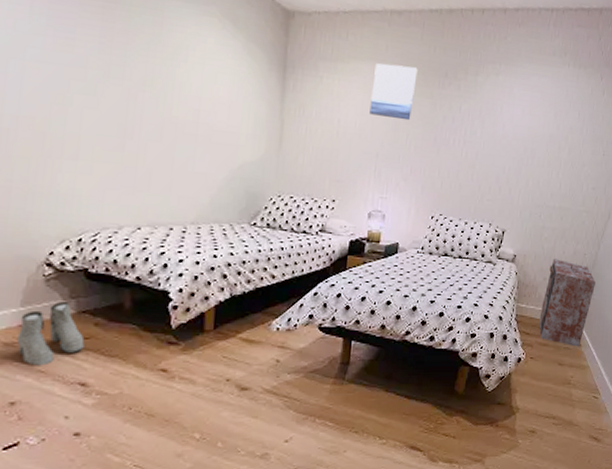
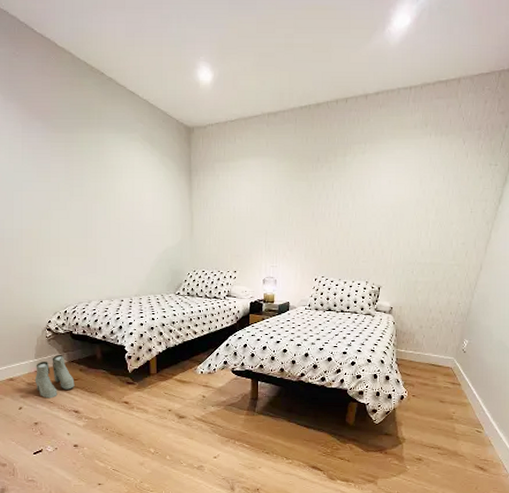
wall art: present [369,63,418,121] -> none [257,157,294,202]
speaker: present [539,258,596,347] -> none [418,309,471,386]

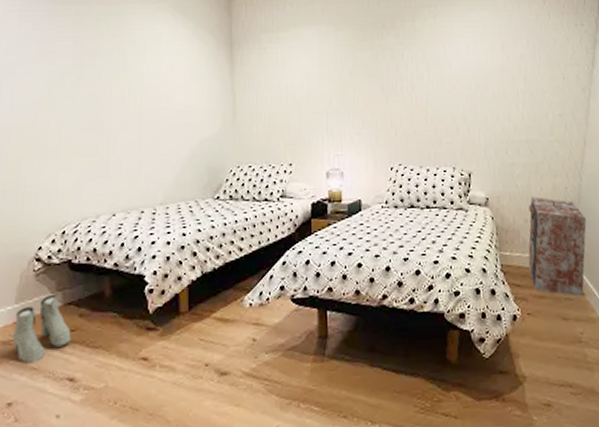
speaker: none [418,309,471,386] -> present [528,197,587,297]

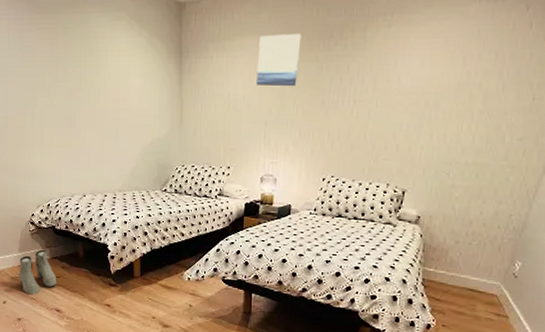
wall art: none [313,24,356,76] -> present [256,34,301,87]
speaker: present [528,197,587,297] -> none [452,220,527,319]

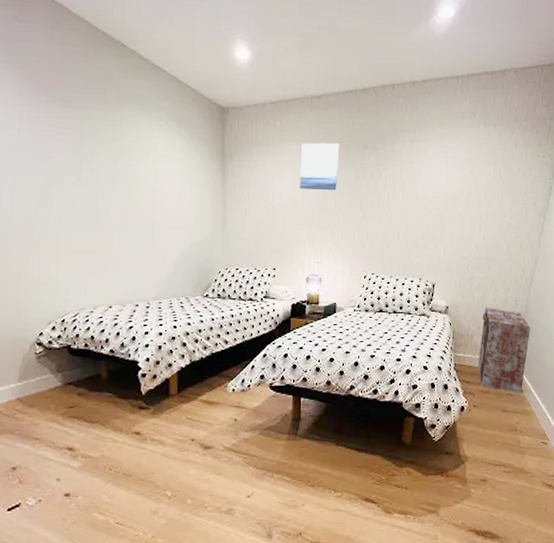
boots: present [18,249,57,295] -> none [15,375,70,434]
speaker: none [452,220,527,319] -> present [478,307,530,393]

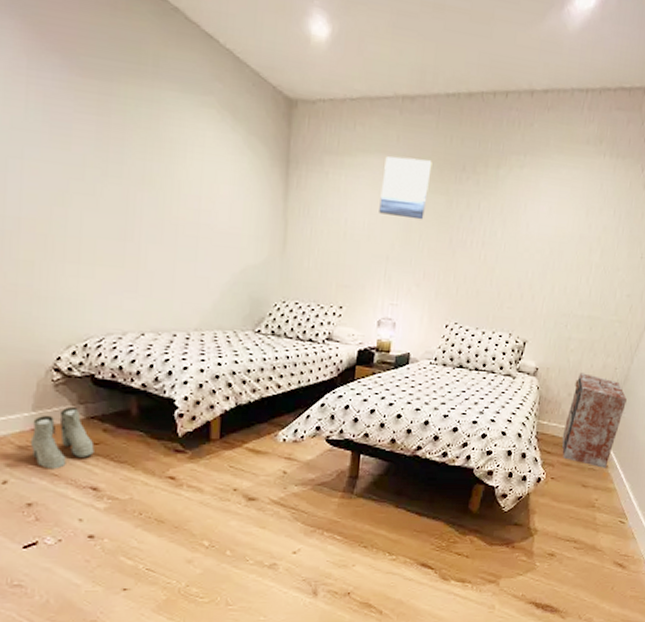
boots: none [15,375,70,434] -> present [30,406,95,470]

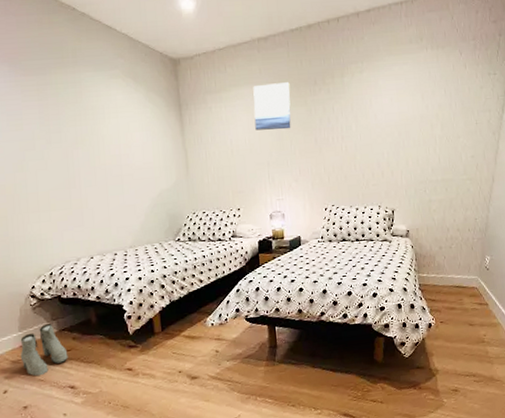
speaker: present [562,372,627,468] -> none [442,227,492,307]

